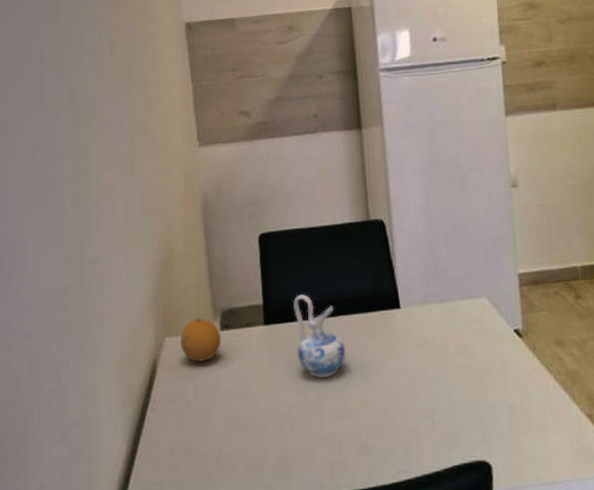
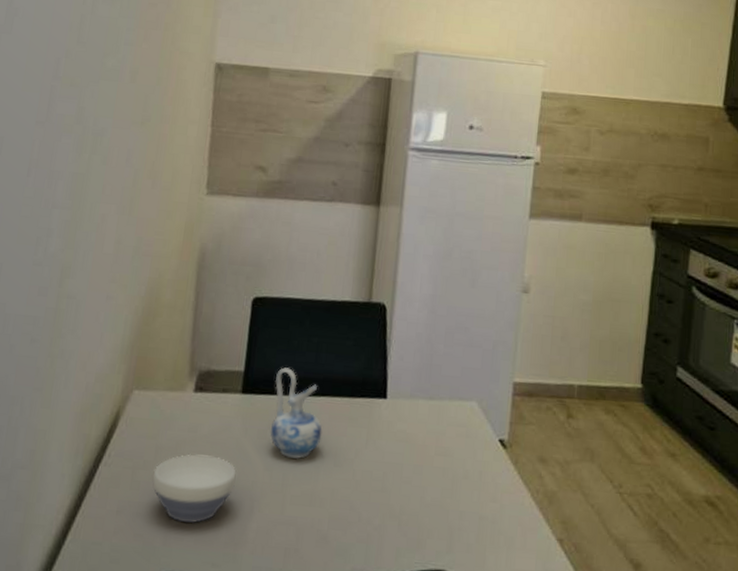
fruit: present [180,318,221,363] -> none [148,375,193,423]
bowl: none [197,387,274,453] -> present [152,454,236,524]

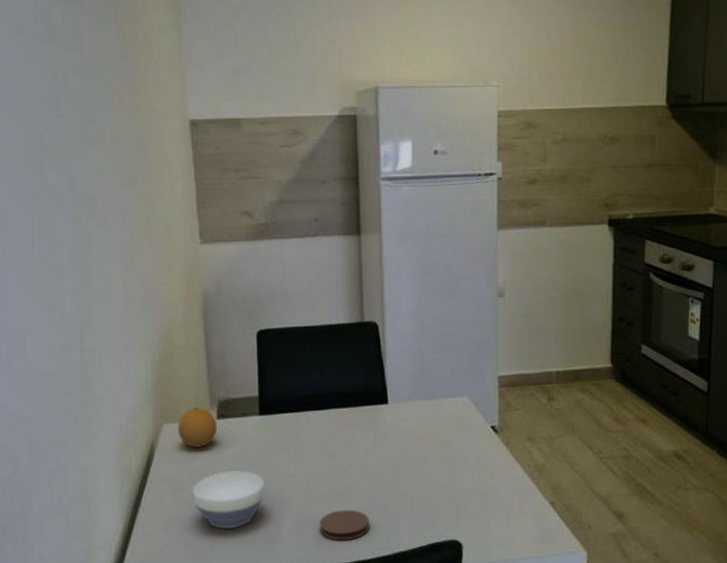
fruit: none [148,375,193,423] -> present [178,408,217,448]
ceramic pitcher: present [270,367,323,460] -> none [288,388,335,465]
coaster: none [290,516,348,554] -> present [319,510,369,541]

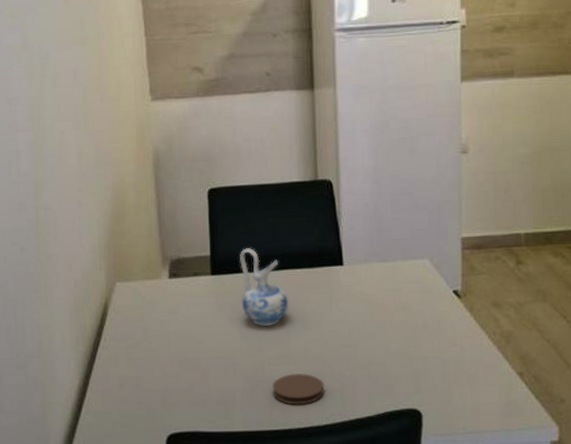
fruit: present [178,408,217,448] -> none [130,266,169,307]
bowl: present [192,471,265,530] -> none [145,331,217,390]
ceramic pitcher: none [288,388,335,465] -> present [240,248,288,327]

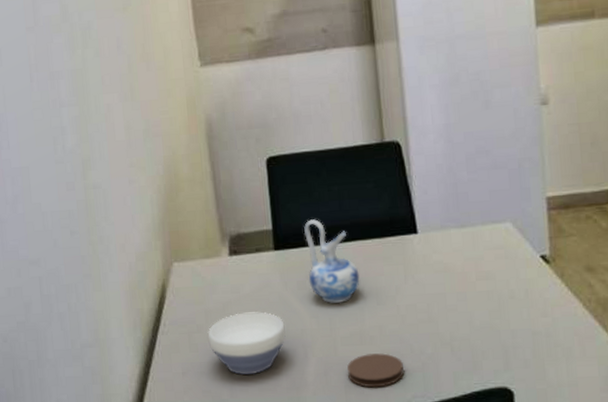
bowl: none [145,331,217,390] -> present [207,312,286,376]

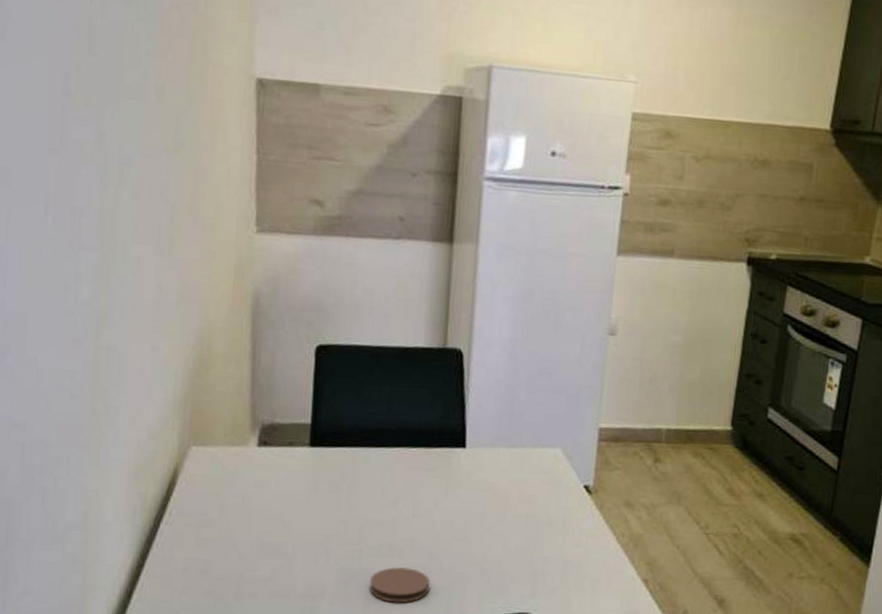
bowl: present [207,312,286,376] -> none [219,509,309,579]
ceramic pitcher: present [304,219,360,304] -> none [343,418,399,512]

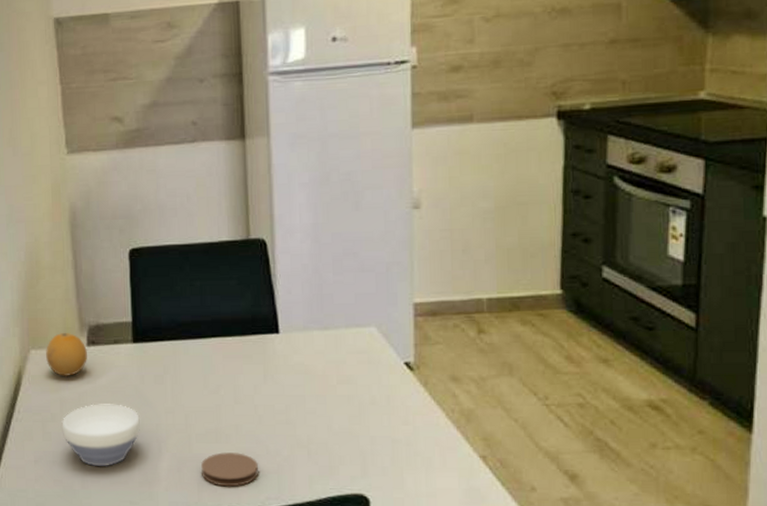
fruit: none [209,430,257,479] -> present [46,333,87,377]
bowl: none [219,509,309,579] -> present [61,404,140,467]

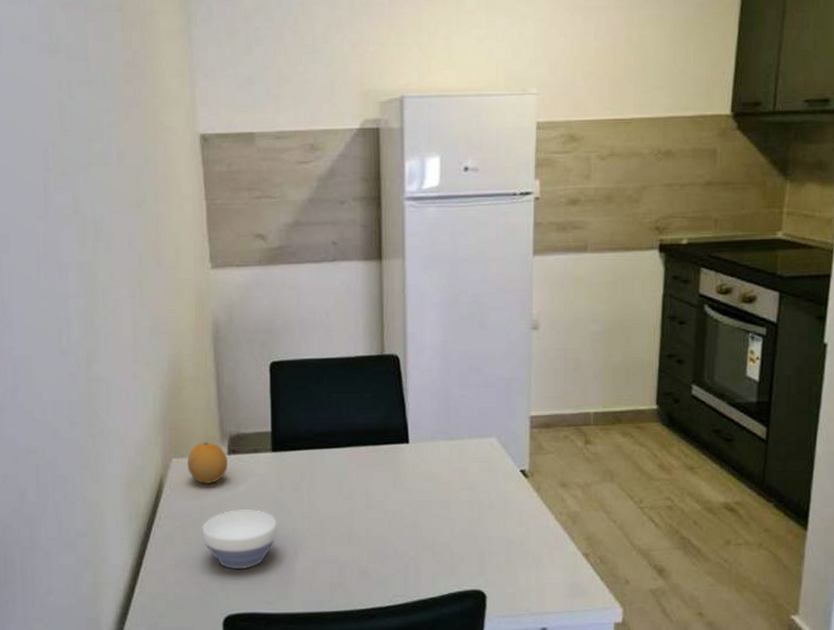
coaster: present [200,452,258,487] -> none [333,554,387,586]

